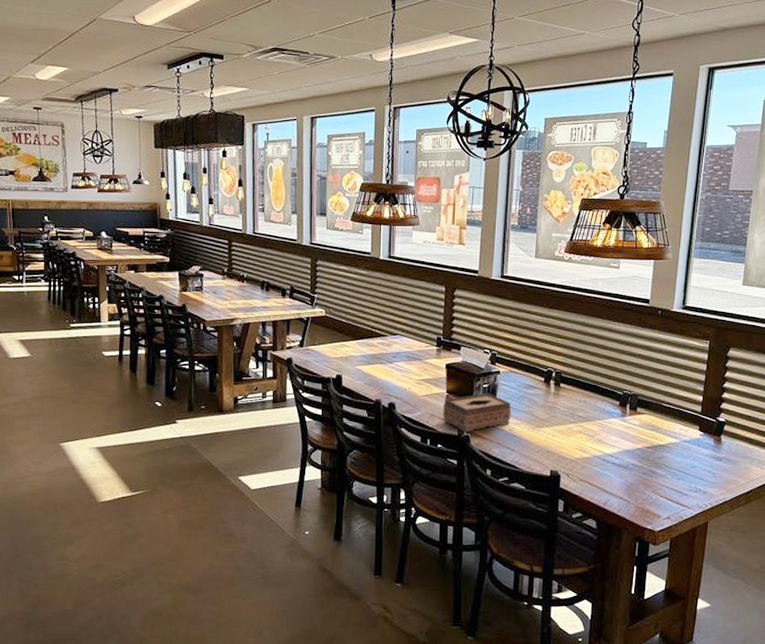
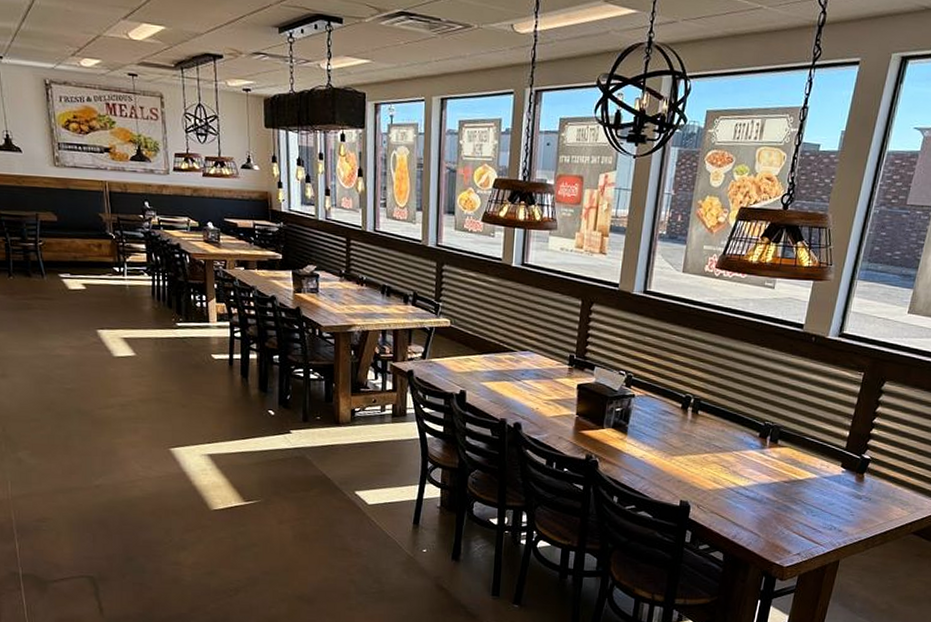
tissue box: present [444,393,512,433] -> none [571,417,644,458]

